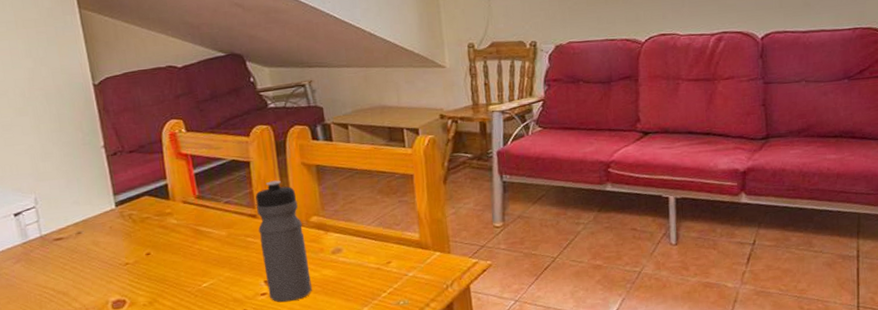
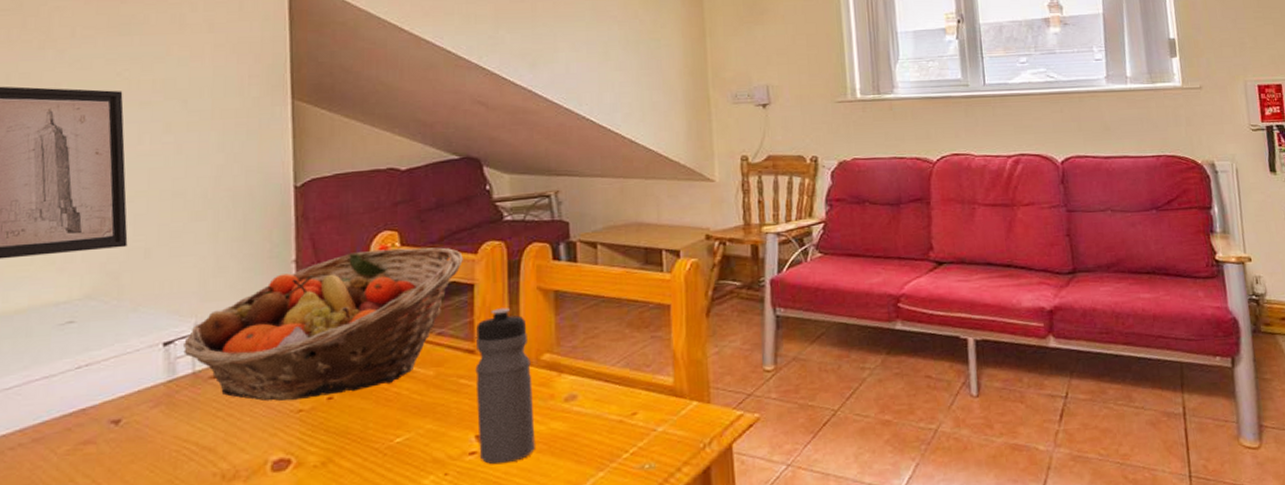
fruit basket: none [29,131,239,257] -> present [183,247,463,402]

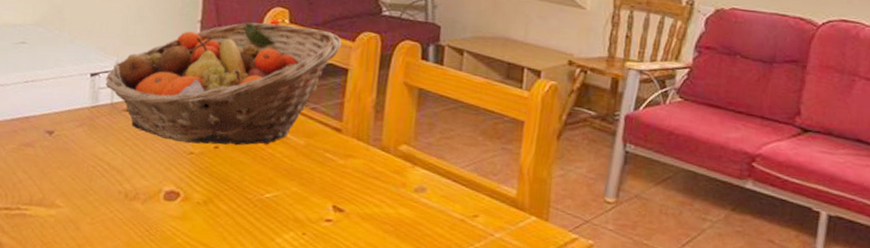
water bottle: present [475,308,535,465] -> none [334,95,389,236]

